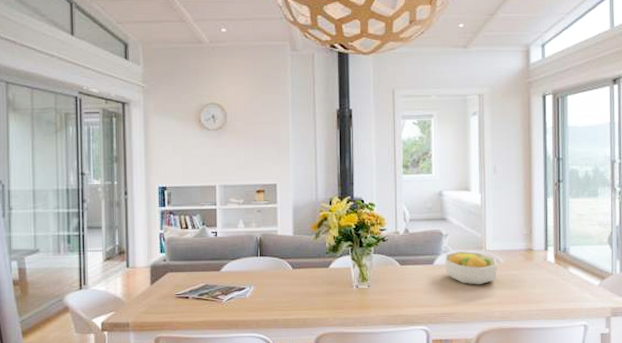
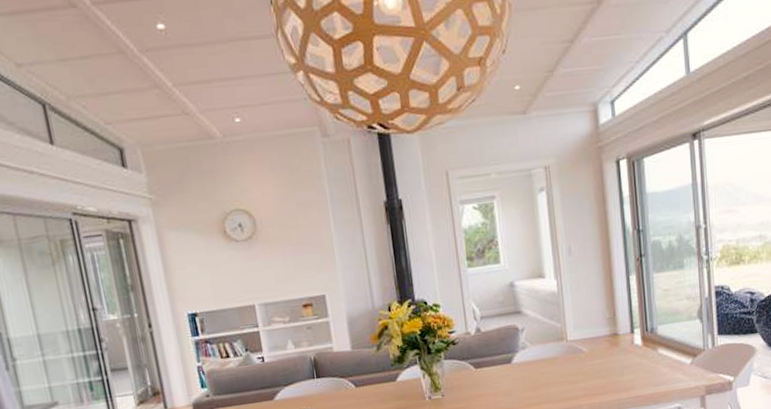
fruit bowl: present [445,251,497,285] -> none [523,344,582,380]

